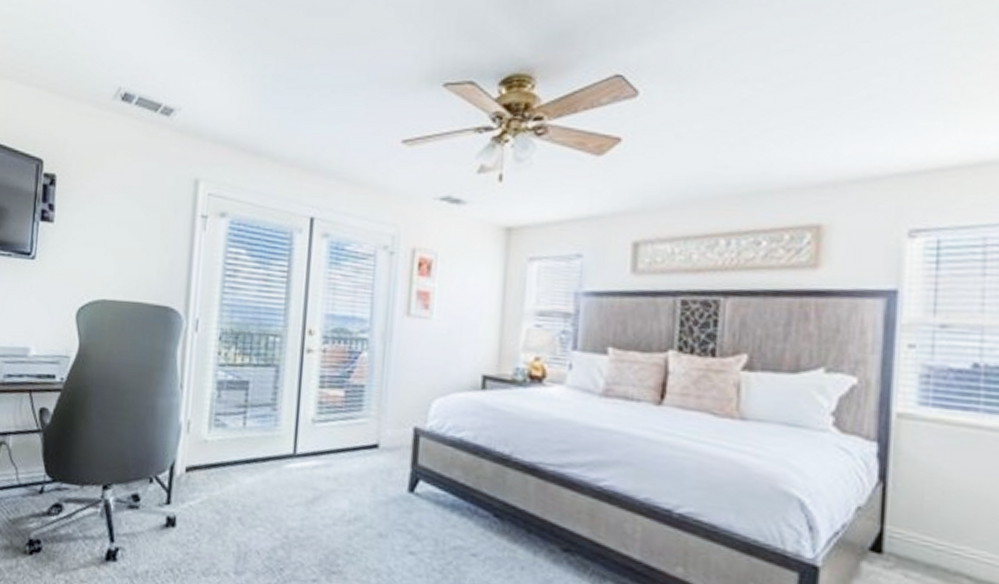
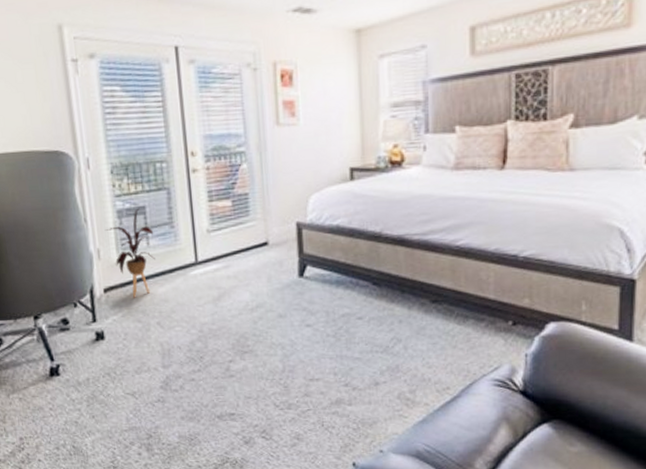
house plant: none [201,382,253,484] -> present [106,208,155,298]

